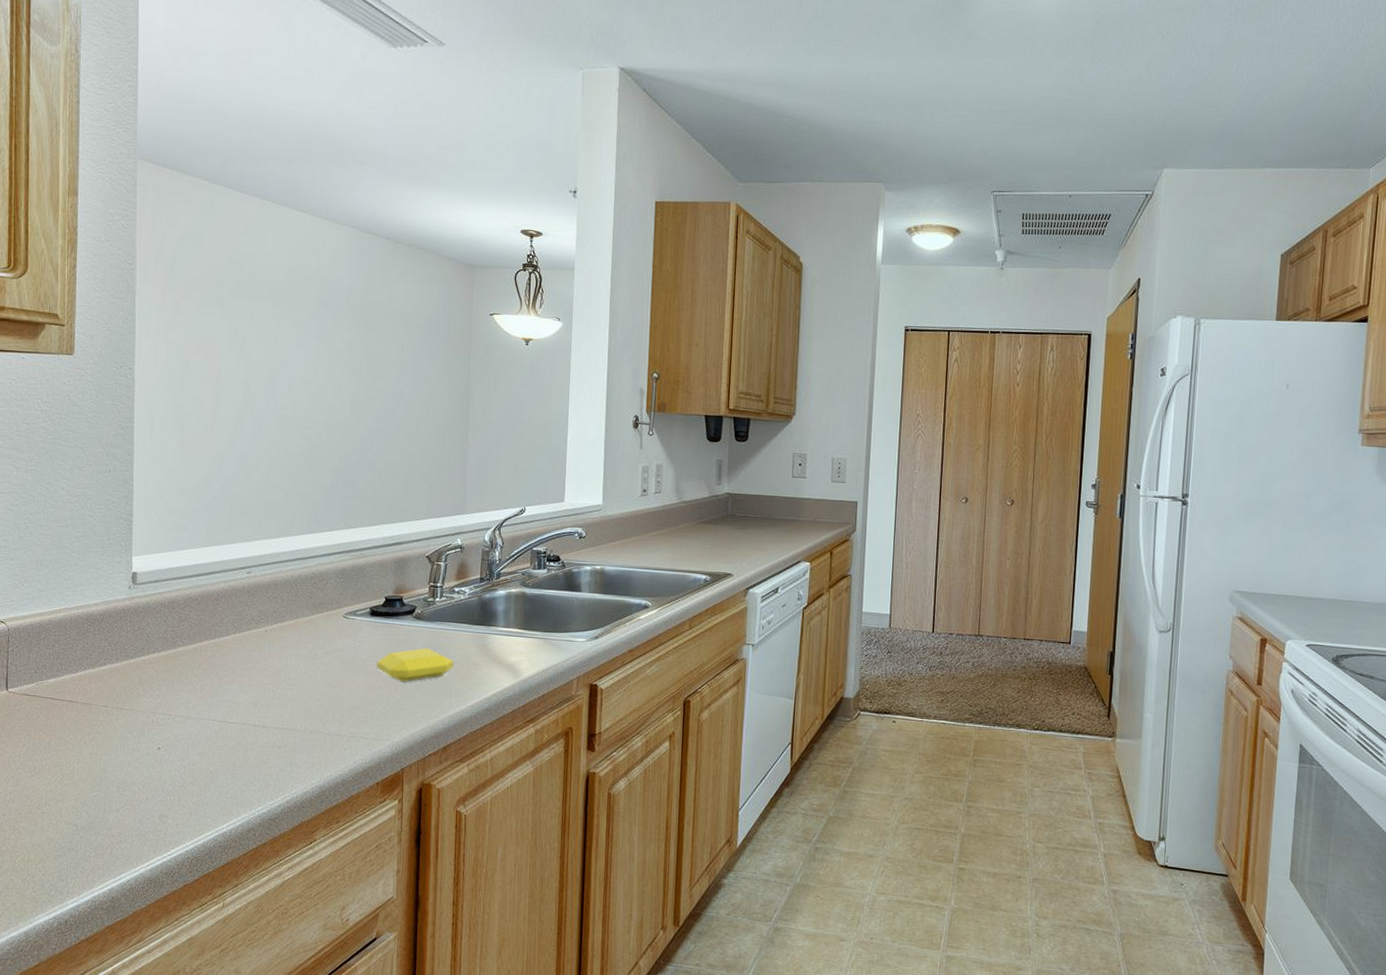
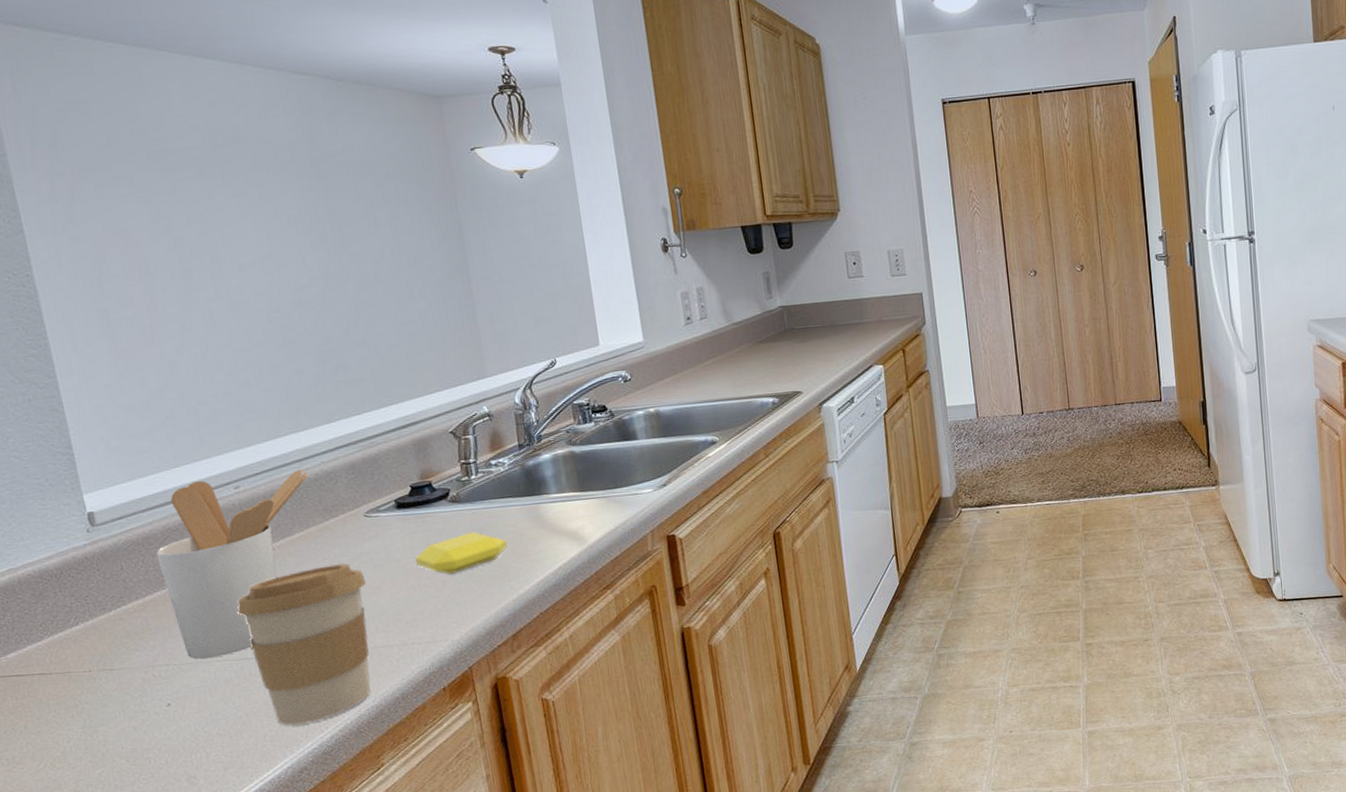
utensil holder: none [176,561,306,716] -> present [156,470,308,659]
coffee cup: none [228,654,334,790] -> present [237,563,371,726]

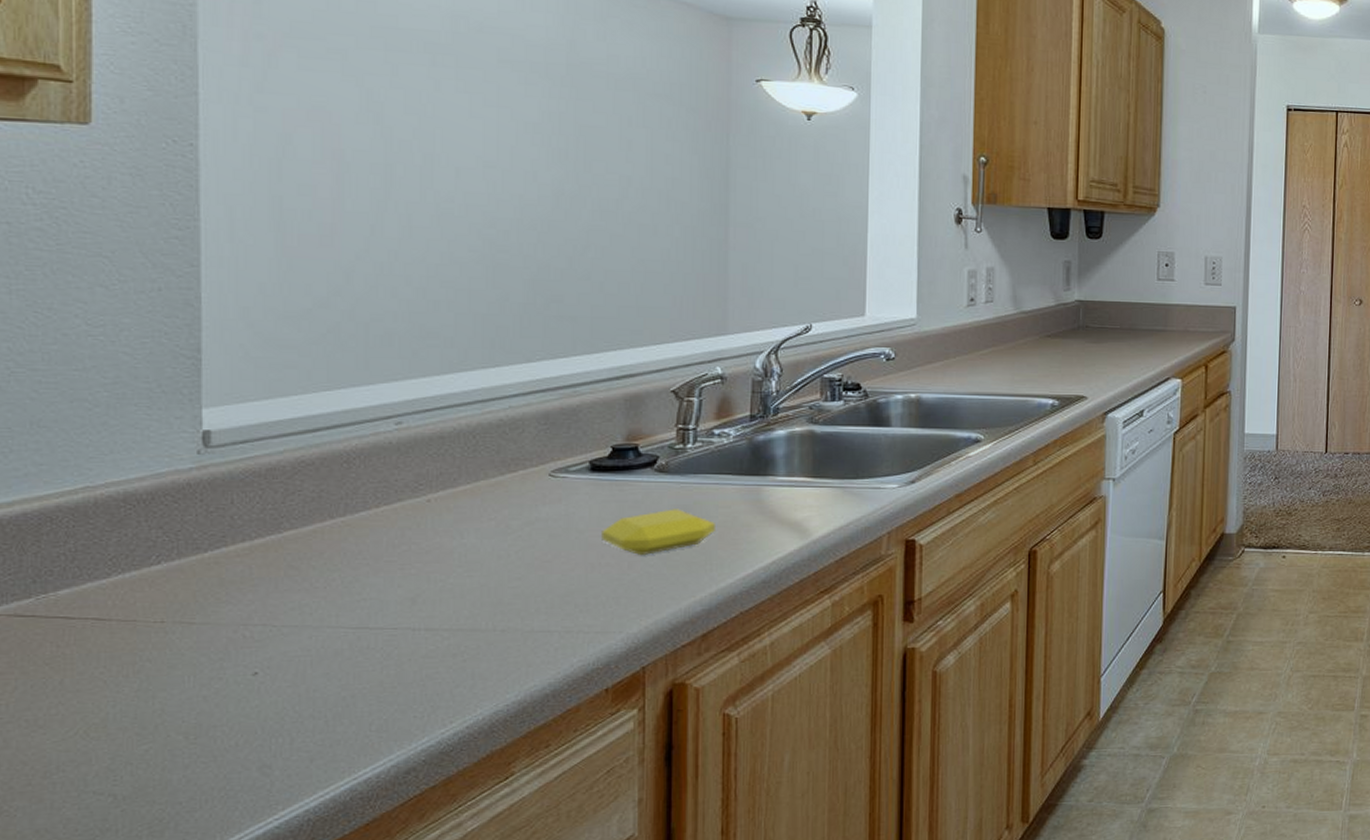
utensil holder: present [156,470,308,659] -> none [280,410,490,622]
coffee cup: present [237,563,371,726] -> none [368,528,536,715]

